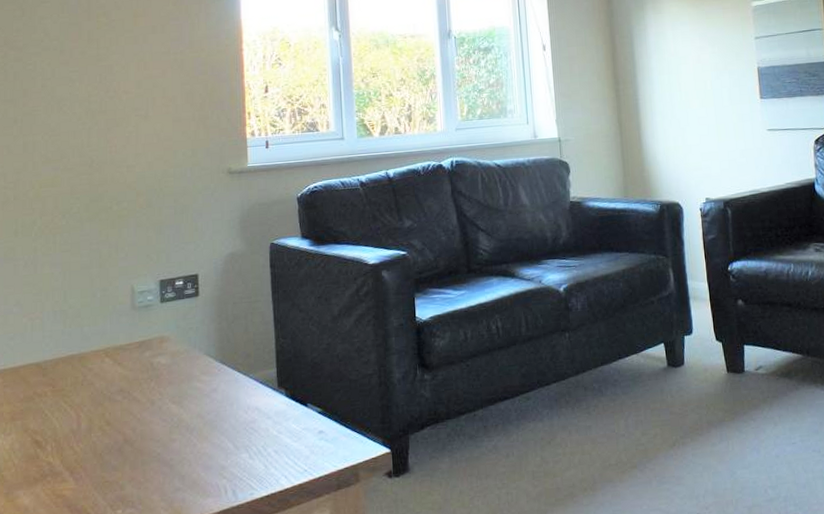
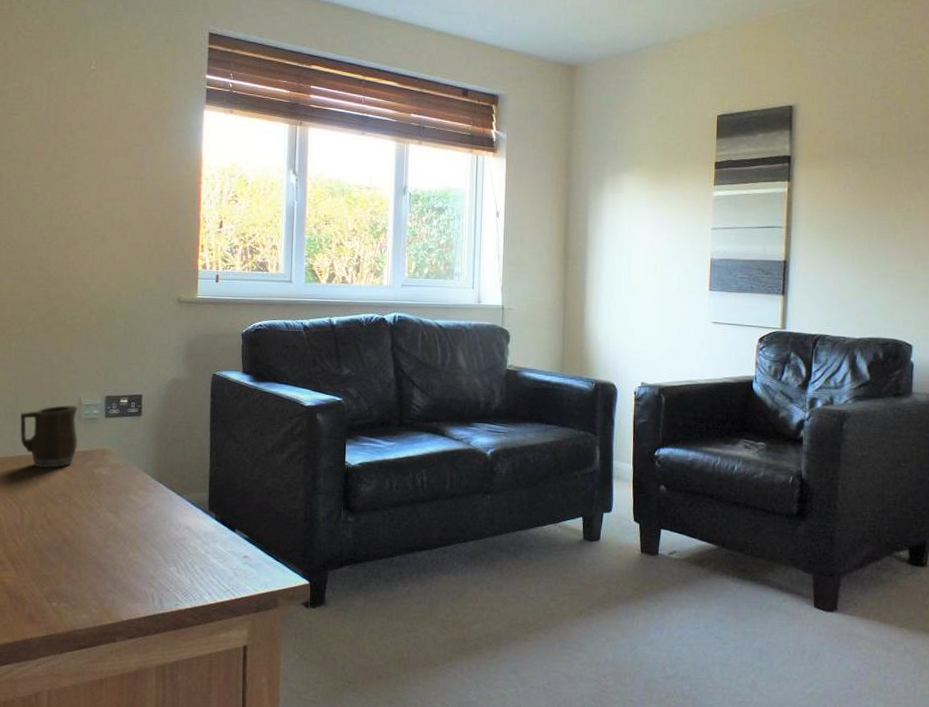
mug: none [70,294,133,366] -> present [20,405,78,469]

